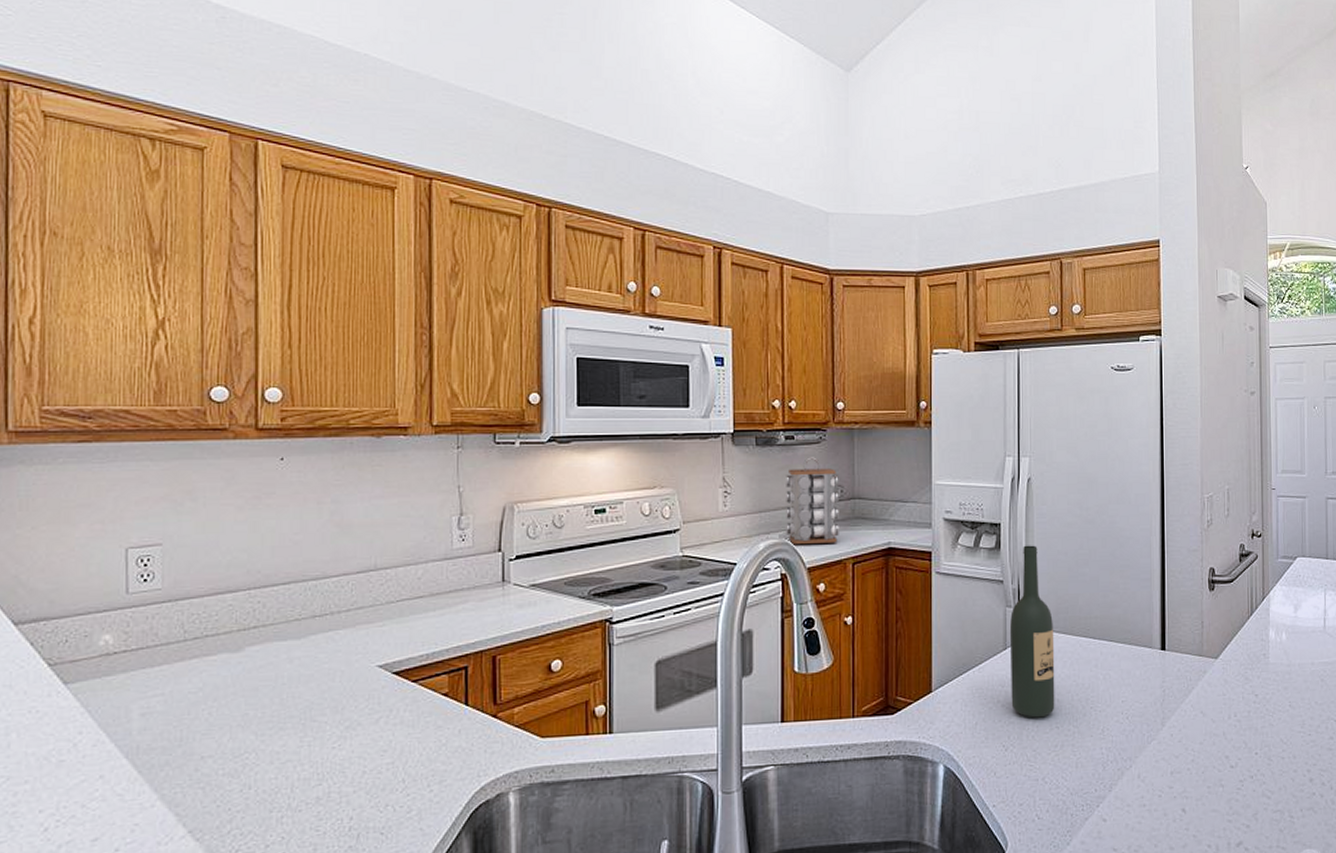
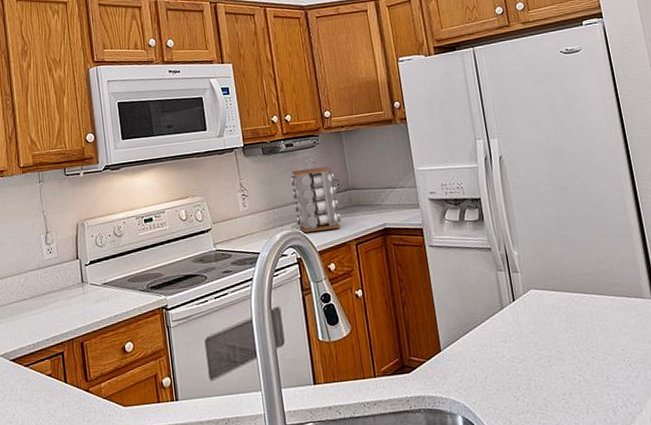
wine bottle: present [1010,545,1055,718] -> none [502,214,558,370]

